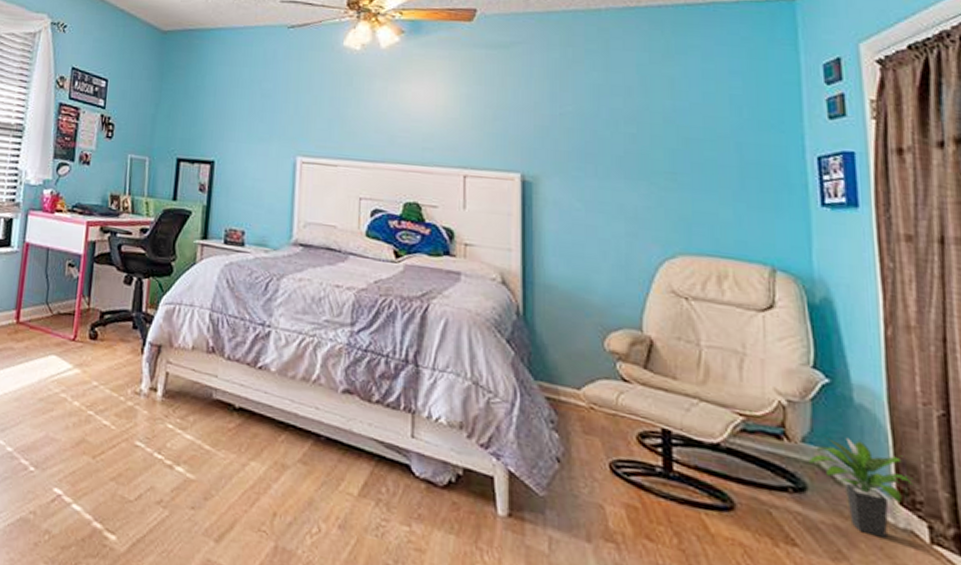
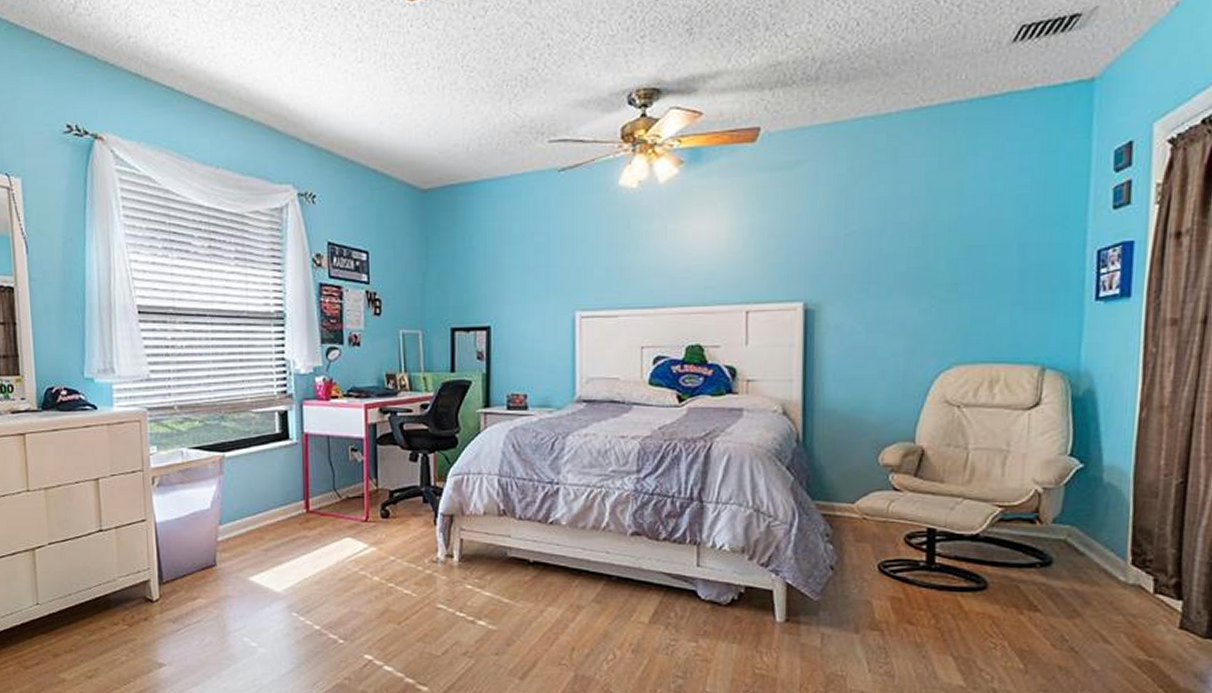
potted plant: present [809,437,913,538] -> none [1057,513,1146,594]

